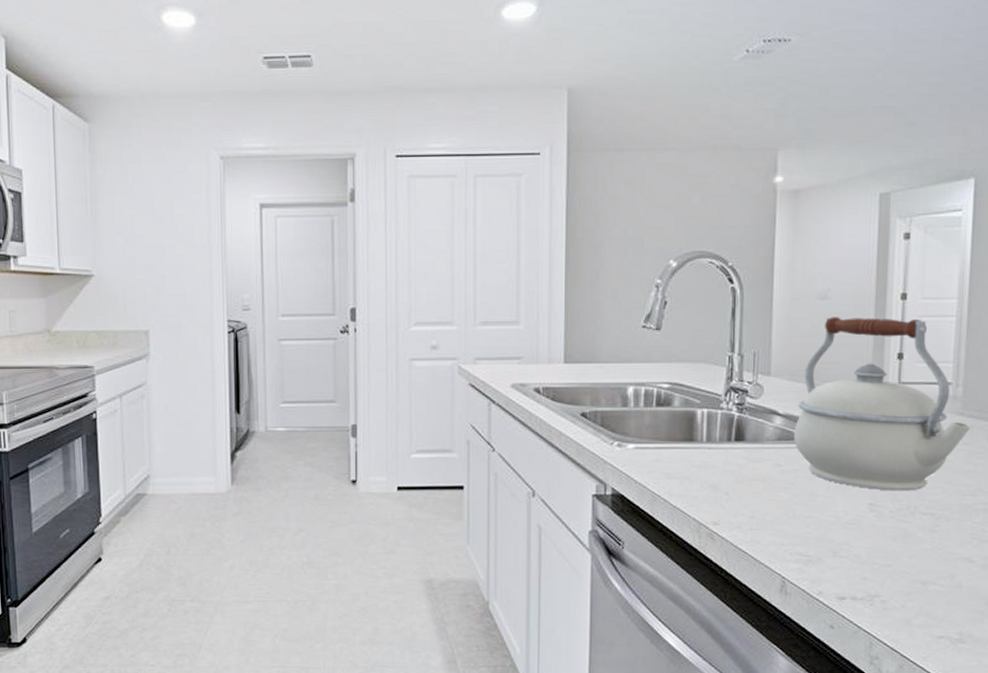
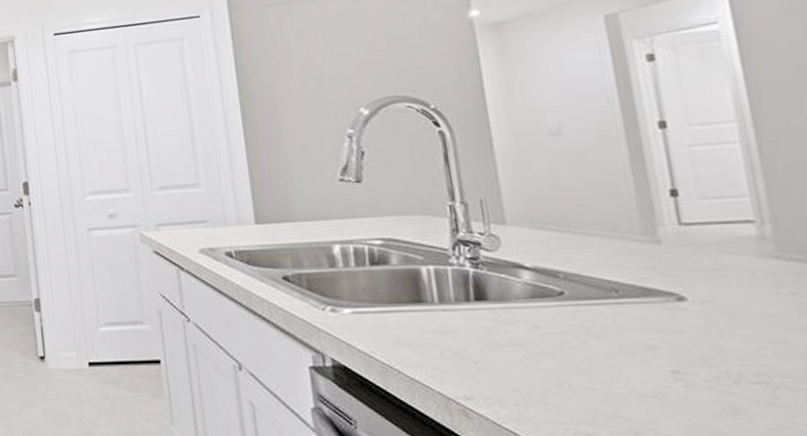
kettle: present [793,317,971,491] -> none [548,148,797,355]

